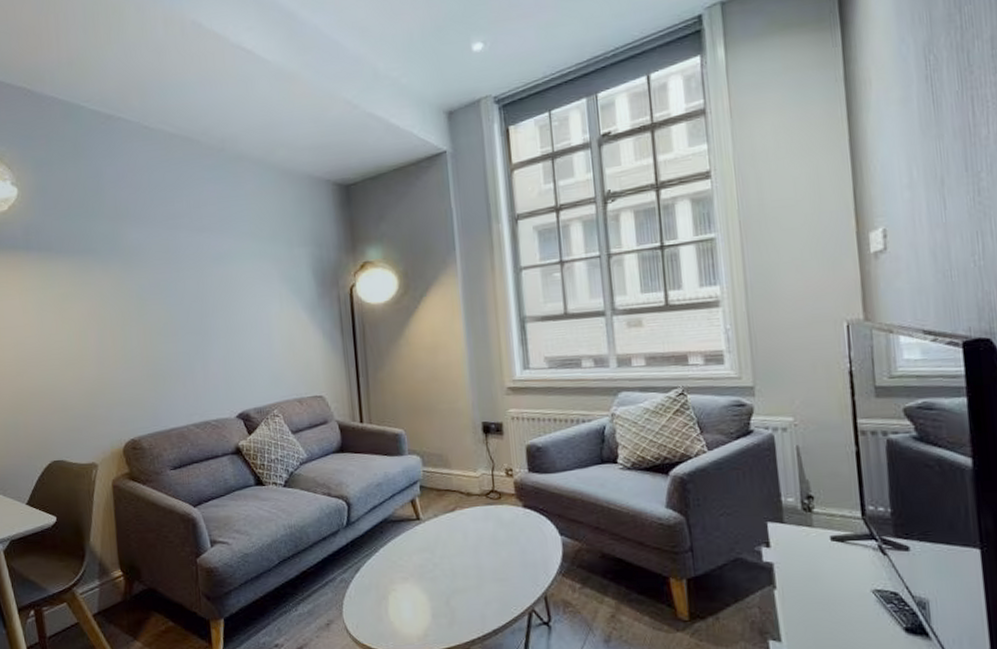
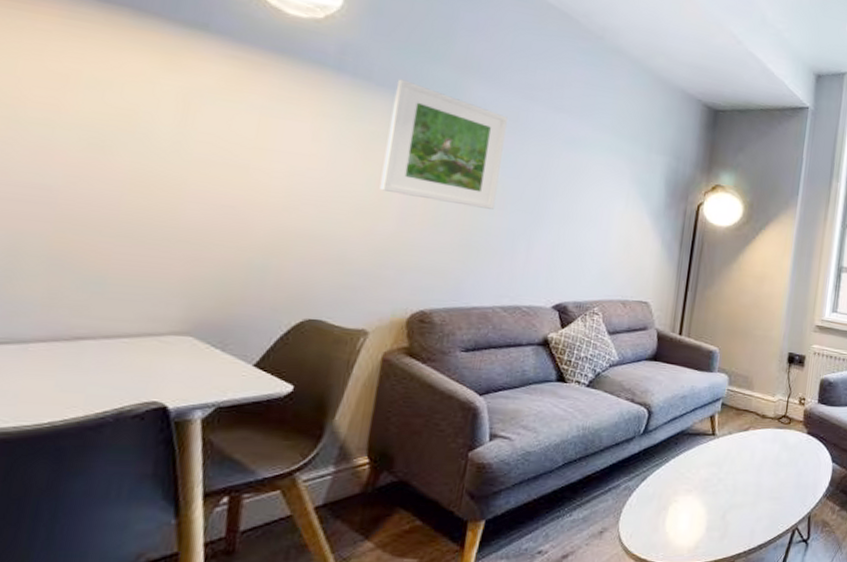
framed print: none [70,242,168,342] -> present [379,79,508,209]

